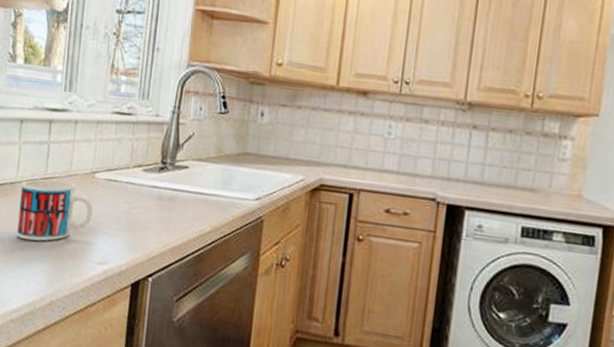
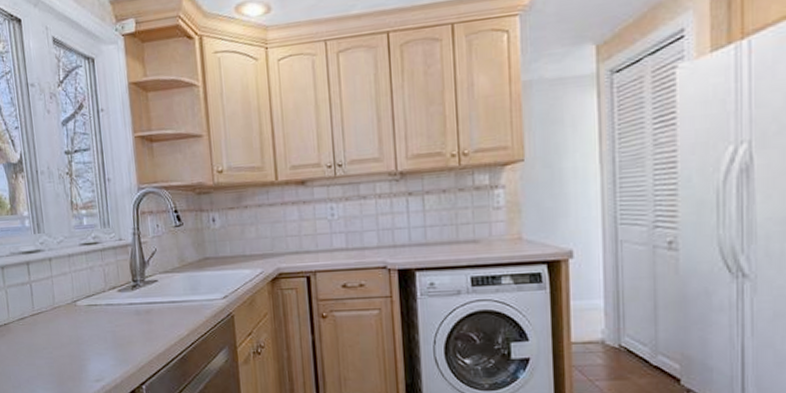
mug: present [17,179,94,241] -> none [14,314,82,372]

